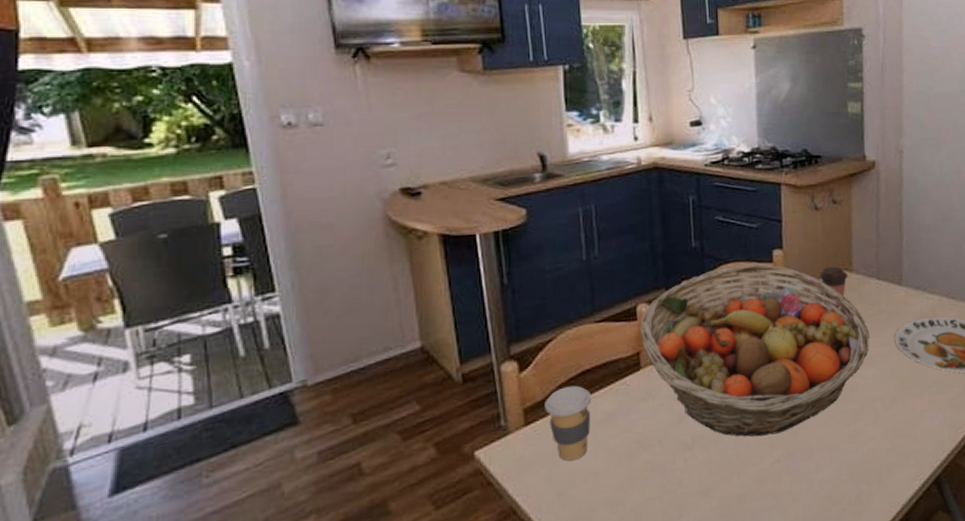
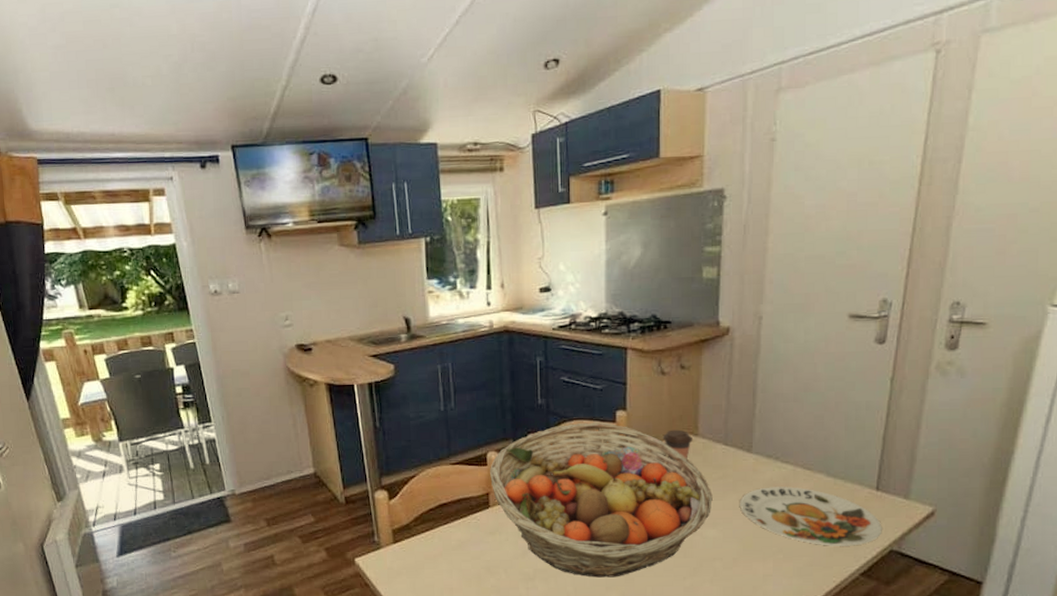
coffee cup: present [544,385,592,461] -> none [409,515,448,575]

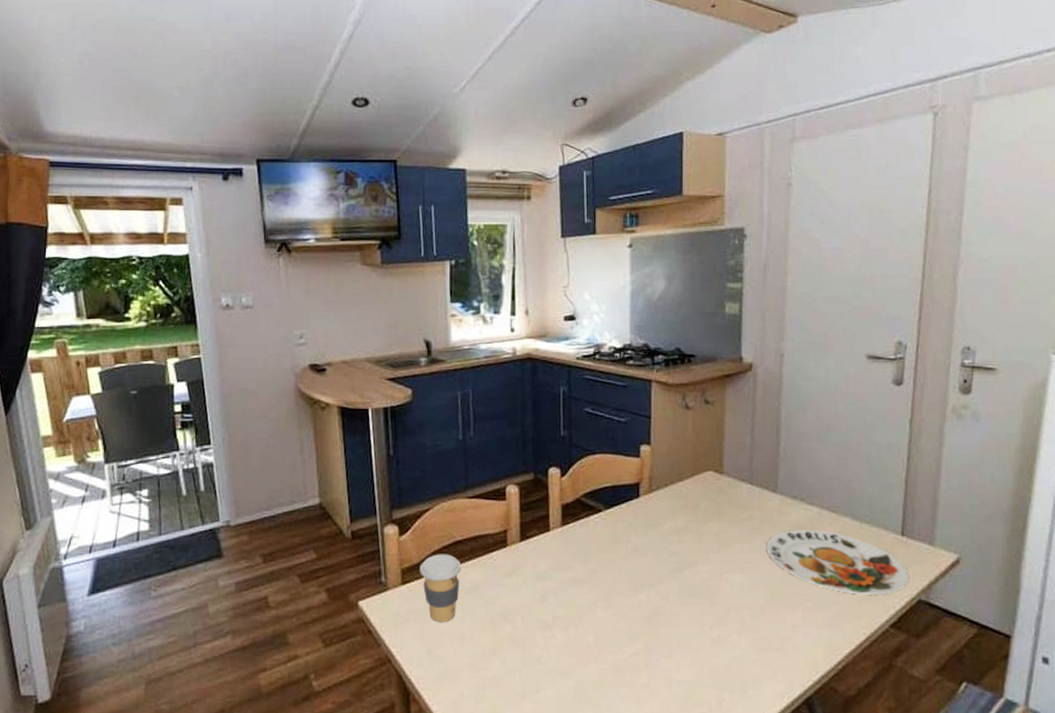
coffee cup: none [409,515,448,575] -> present [420,554,462,622]
fruit basket: present [490,423,713,578] -> none [509,457,739,627]
coffee cup: present [662,429,692,459] -> none [687,467,718,499]

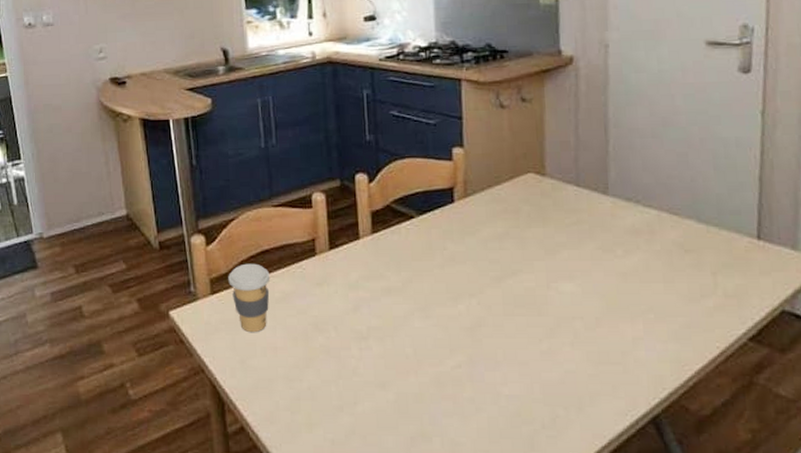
plate: present [767,530,910,595] -> none [599,234,770,305]

